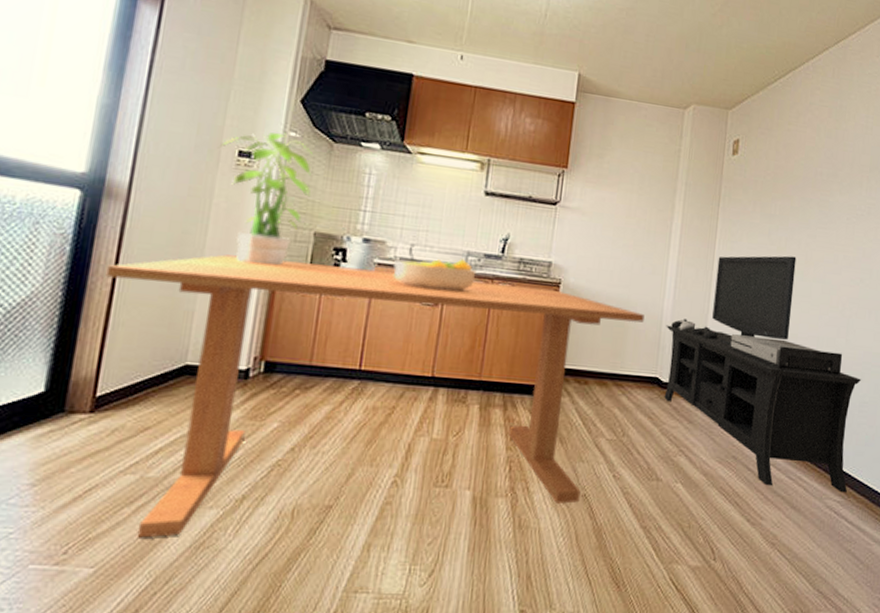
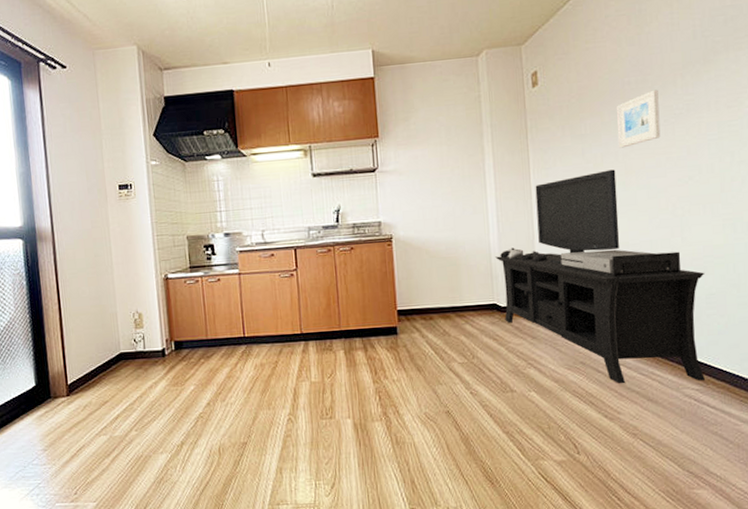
dining table: present [106,254,645,538] -> none [52,244,474,479]
potted plant: present [216,131,314,266] -> none [102,162,178,270]
fruit bowl: present [393,259,477,292] -> none [252,234,320,265]
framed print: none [802,186,846,237] -> present [617,89,661,148]

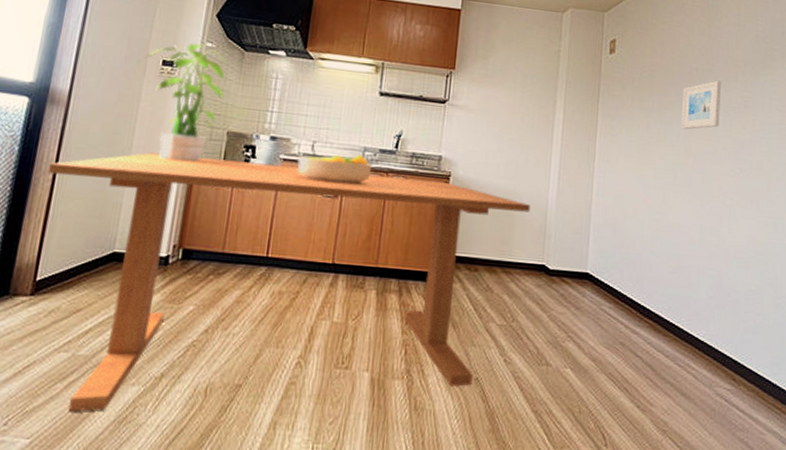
dining table: none [52,244,474,479] -> present [47,152,530,412]
potted plant: none [102,162,178,270] -> present [144,42,227,162]
fruit bowl: none [252,234,320,265] -> present [297,154,373,185]
media console: present [495,169,705,384] -> none [551,147,747,381]

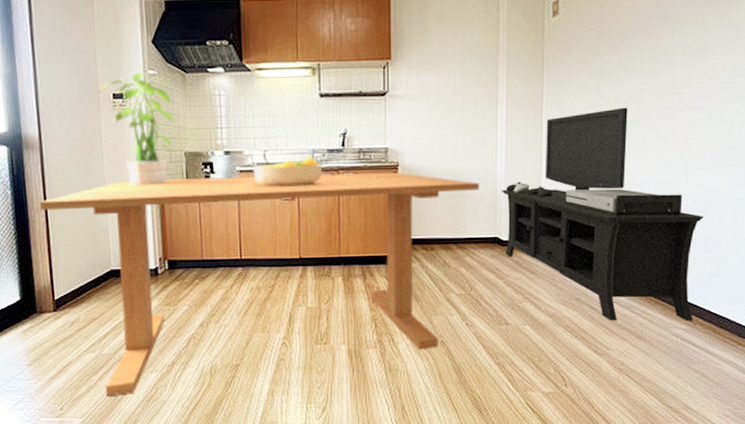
media console: none [551,147,747,381] -> present [501,107,705,321]
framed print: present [680,80,721,130] -> none [633,27,678,86]

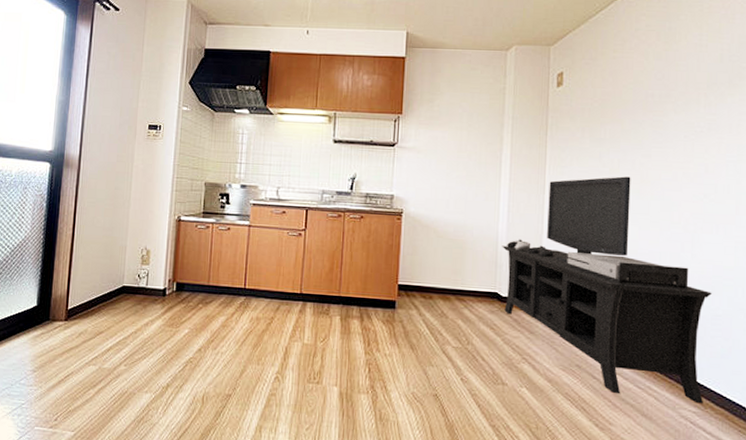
dining table: present [39,172,479,396] -> none [69,203,481,412]
potted plant: present [95,71,176,185] -> none [134,107,201,210]
fruit bowl: present [253,157,323,187] -> none [265,197,331,224]

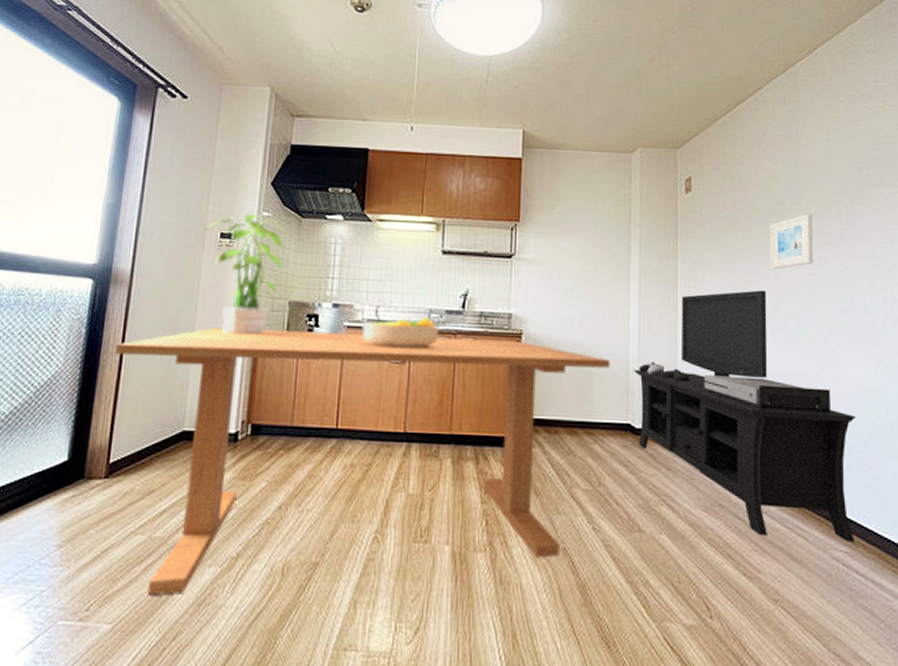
dining table: none [69,203,481,412] -> present [114,327,610,595]
potted plant: none [134,107,201,210] -> present [202,212,285,335]
fruit bowl: none [265,197,331,224] -> present [362,317,440,349]
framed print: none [636,105,681,157] -> present [770,214,814,269]

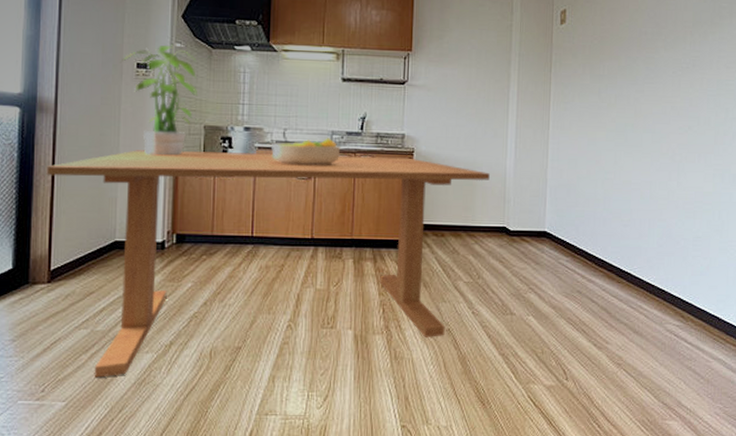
media console: present [633,290,857,542] -> none [510,111,695,318]
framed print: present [770,214,814,269] -> none [631,42,670,92]

